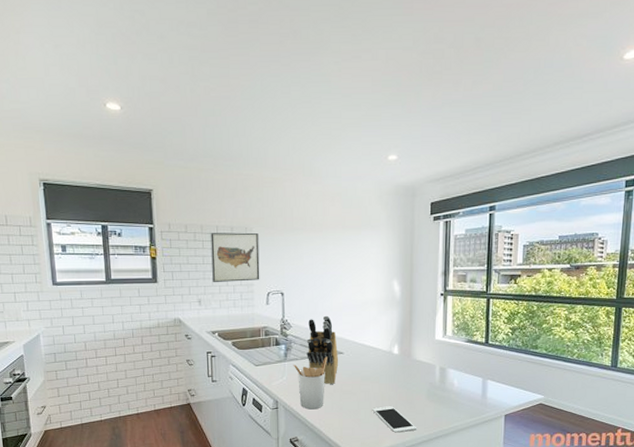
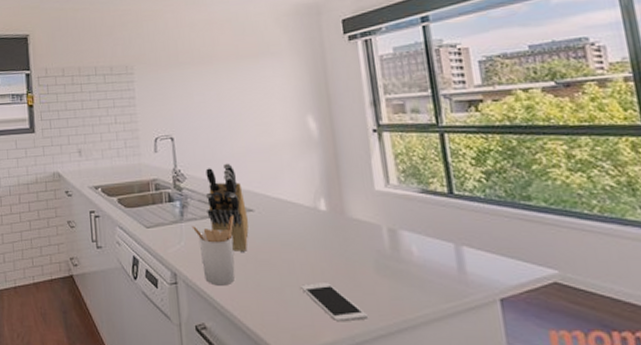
wall art: present [210,232,260,282] -> none [89,71,145,129]

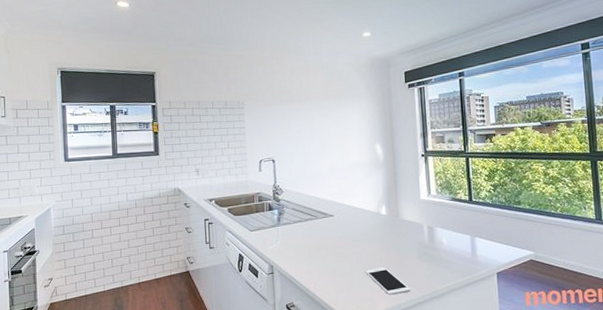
utensil holder: present [191,215,235,286] -> none [286,219,319,274]
knife block: present [205,163,249,252] -> none [298,179,330,247]

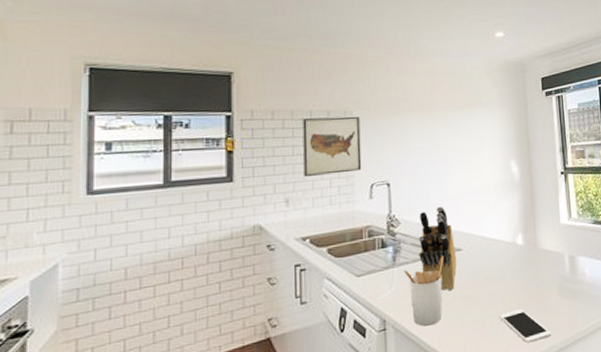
wall art: none [207,106,253,153] -> present [303,116,362,176]
utensil holder: none [286,219,319,274] -> present [403,255,444,326]
knife block: none [298,179,330,247] -> present [418,206,457,291]

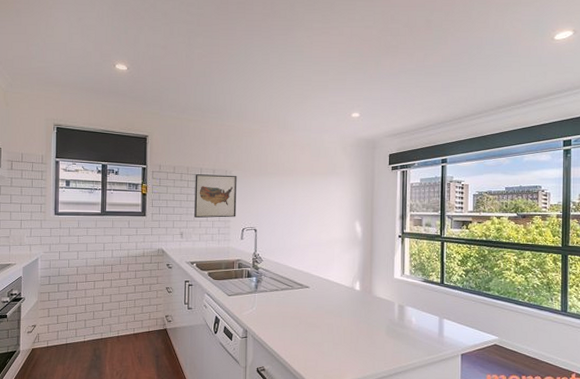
utensil holder: present [403,255,444,326] -> none [262,290,294,340]
knife block: present [418,206,457,291] -> none [275,251,305,316]
cell phone: present [499,309,552,343] -> none [335,340,378,367]

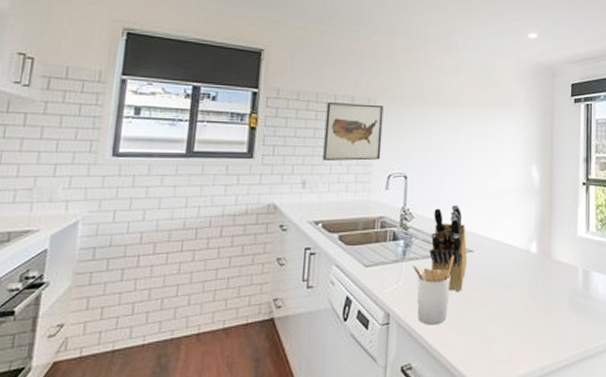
utensil holder: none [262,290,294,340] -> present [412,255,454,325]
knife block: none [275,251,305,316] -> present [429,204,468,291]

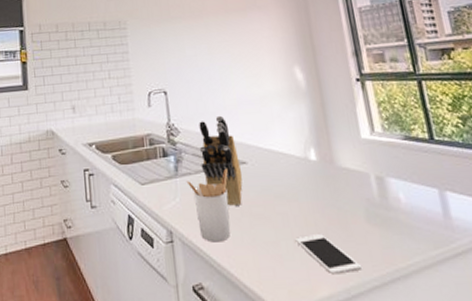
wall art: present [323,102,384,161] -> none [82,26,139,85]
cell phone: none [505,319,558,355] -> present [295,234,363,275]

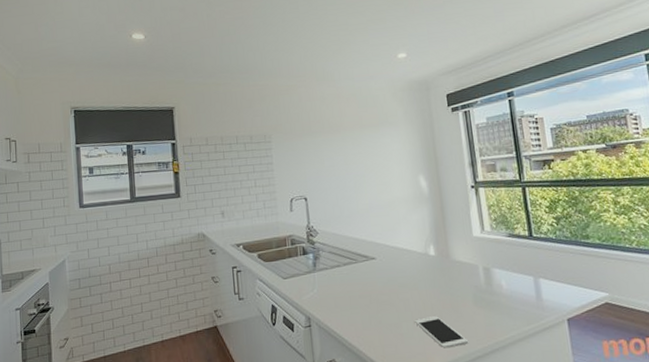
utensil holder: present [186,168,230,243] -> none [323,263,360,326]
knife block: present [199,115,243,206] -> none [335,218,372,295]

